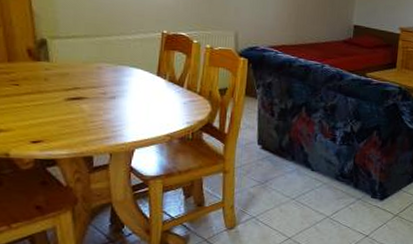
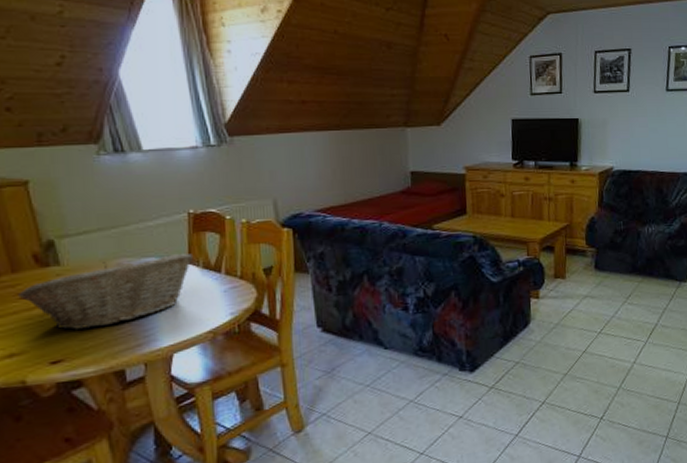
fruit basket: none [11,64,162,118] -> present [18,253,194,330]

